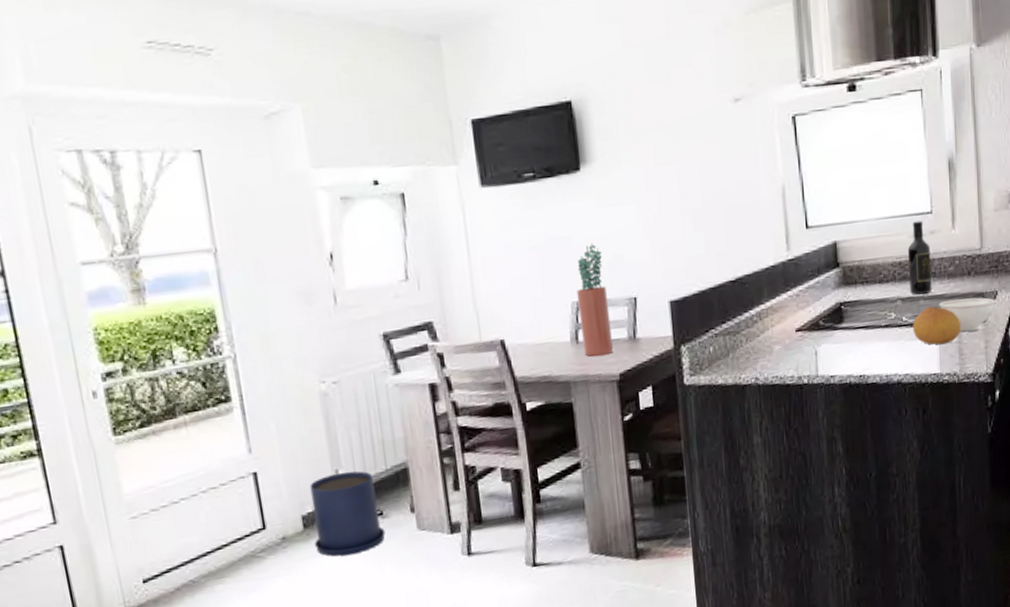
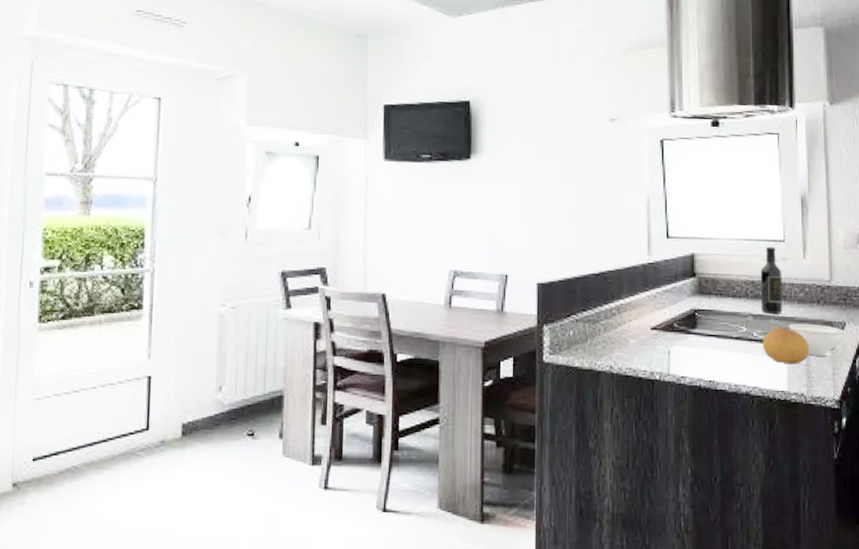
planter: present [309,471,385,557] -> none [189,389,253,468]
vase: present [577,243,613,357] -> none [454,222,482,322]

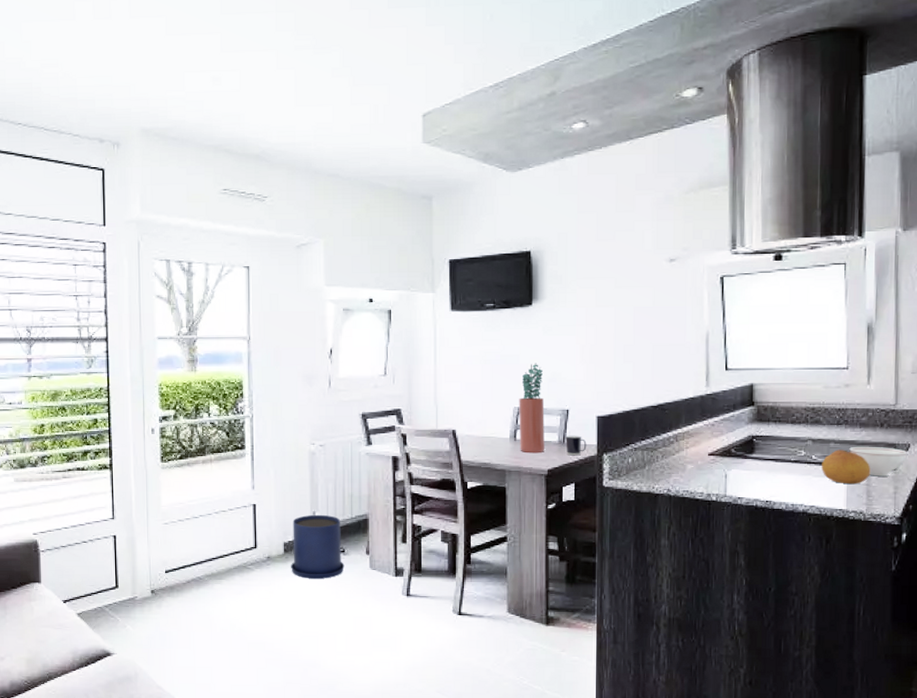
planter: none [189,389,253,468] -> present [291,514,345,579]
vase: none [454,222,482,322] -> present [519,363,545,452]
mug: none [504,303,526,327] -> present [565,435,587,456]
wine bottle: present [760,247,782,314] -> none [820,374,844,438]

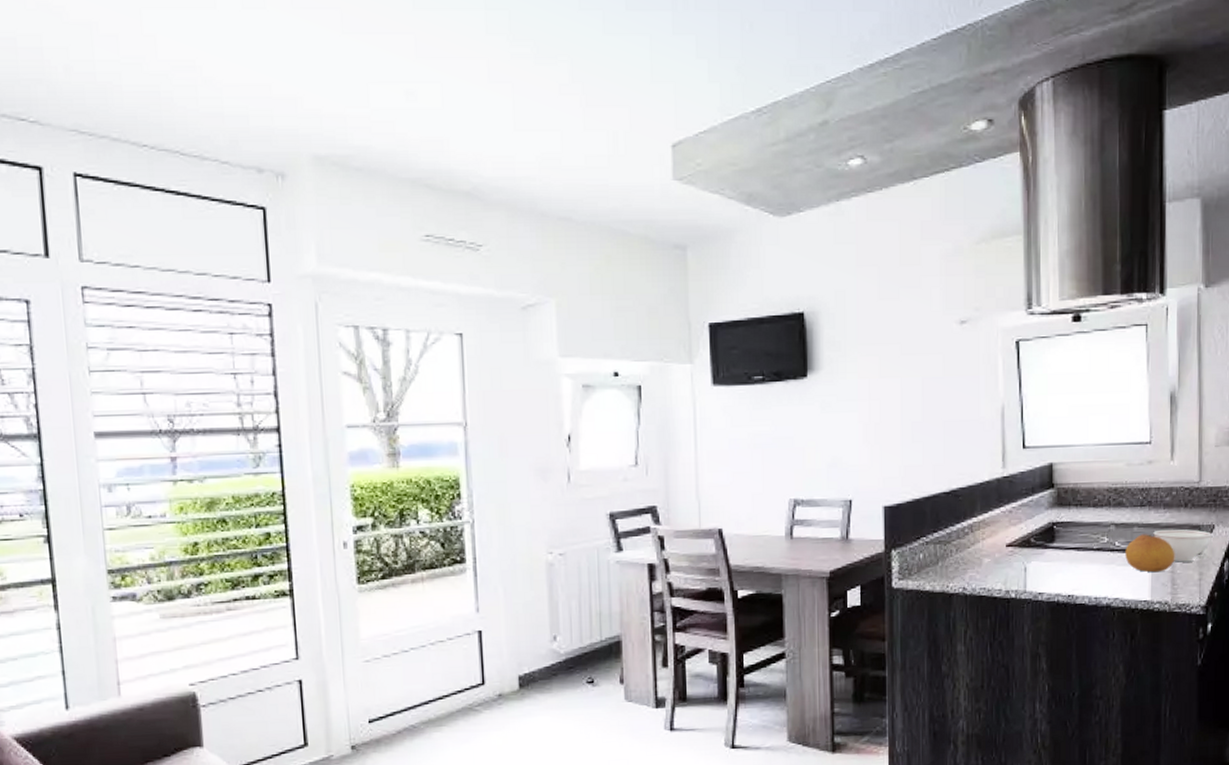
planter: present [291,514,345,579] -> none [528,638,594,718]
vase: present [519,363,545,452] -> none [795,445,825,552]
mug: present [565,435,587,456] -> none [849,529,873,554]

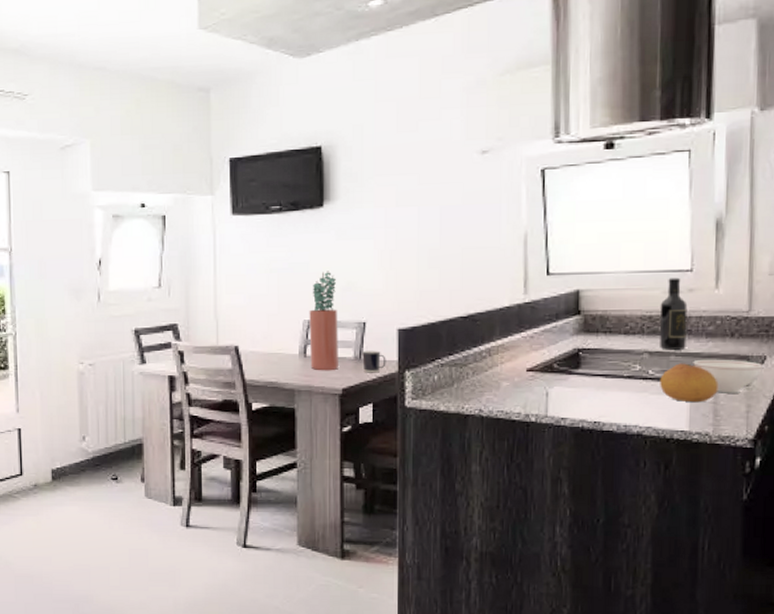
vase: none [795,445,825,552] -> present [309,270,338,370]
mug: none [849,529,873,554] -> present [362,350,386,373]
wine bottle: none [1123,450,1148,522] -> present [659,277,688,350]

